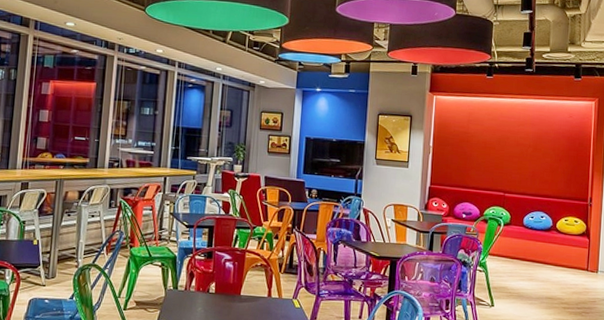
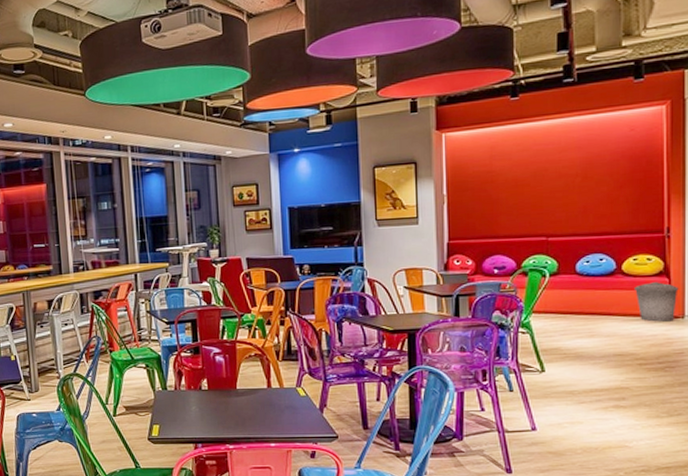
trash can: none [564,240,595,275] -> present [635,282,679,322]

